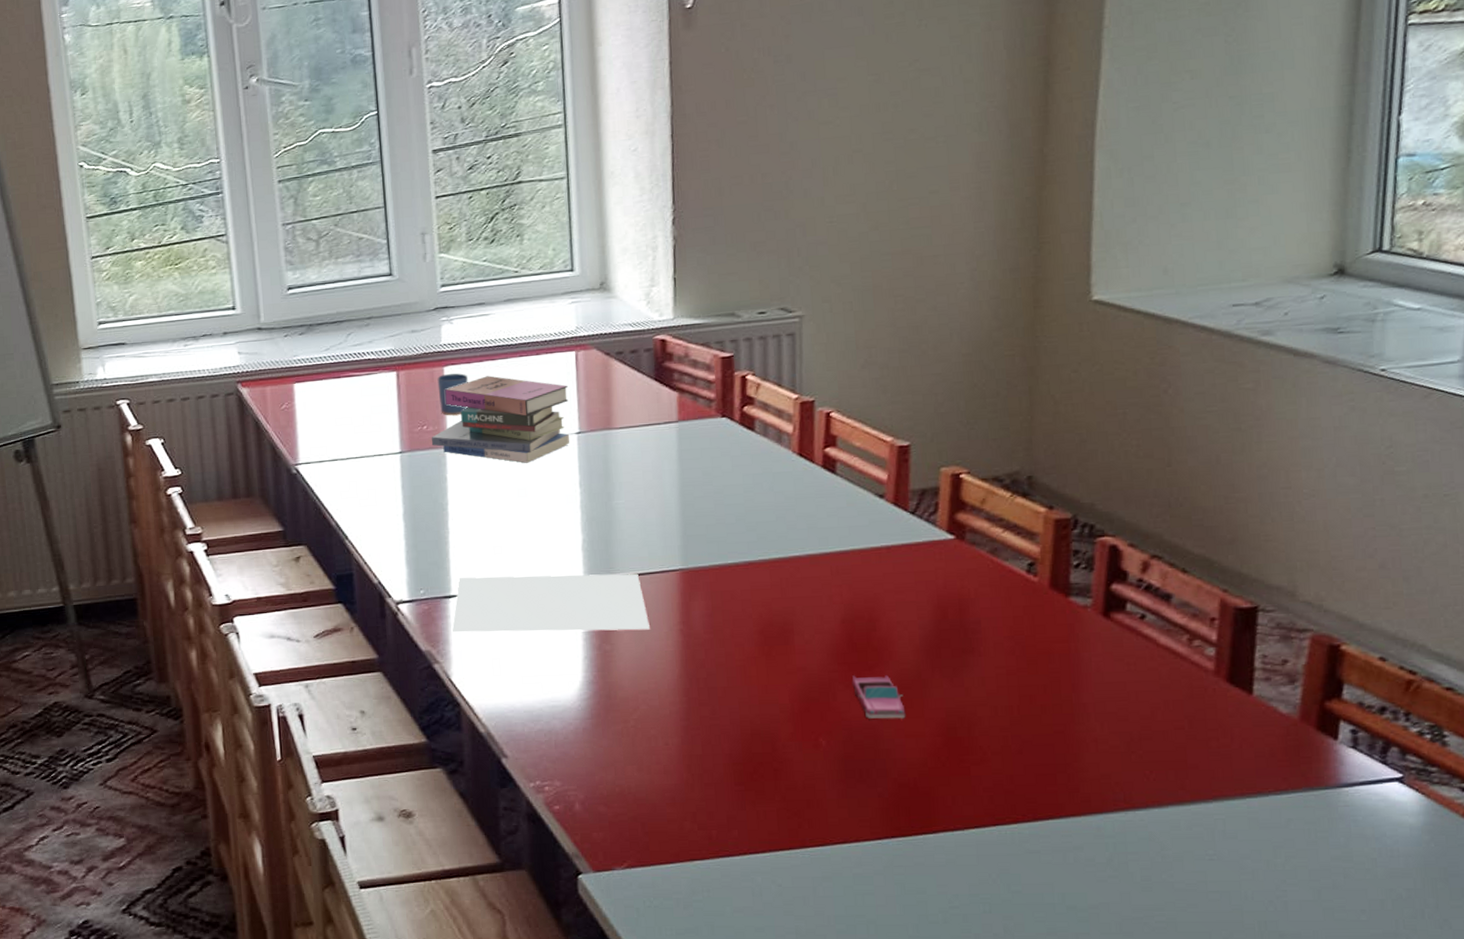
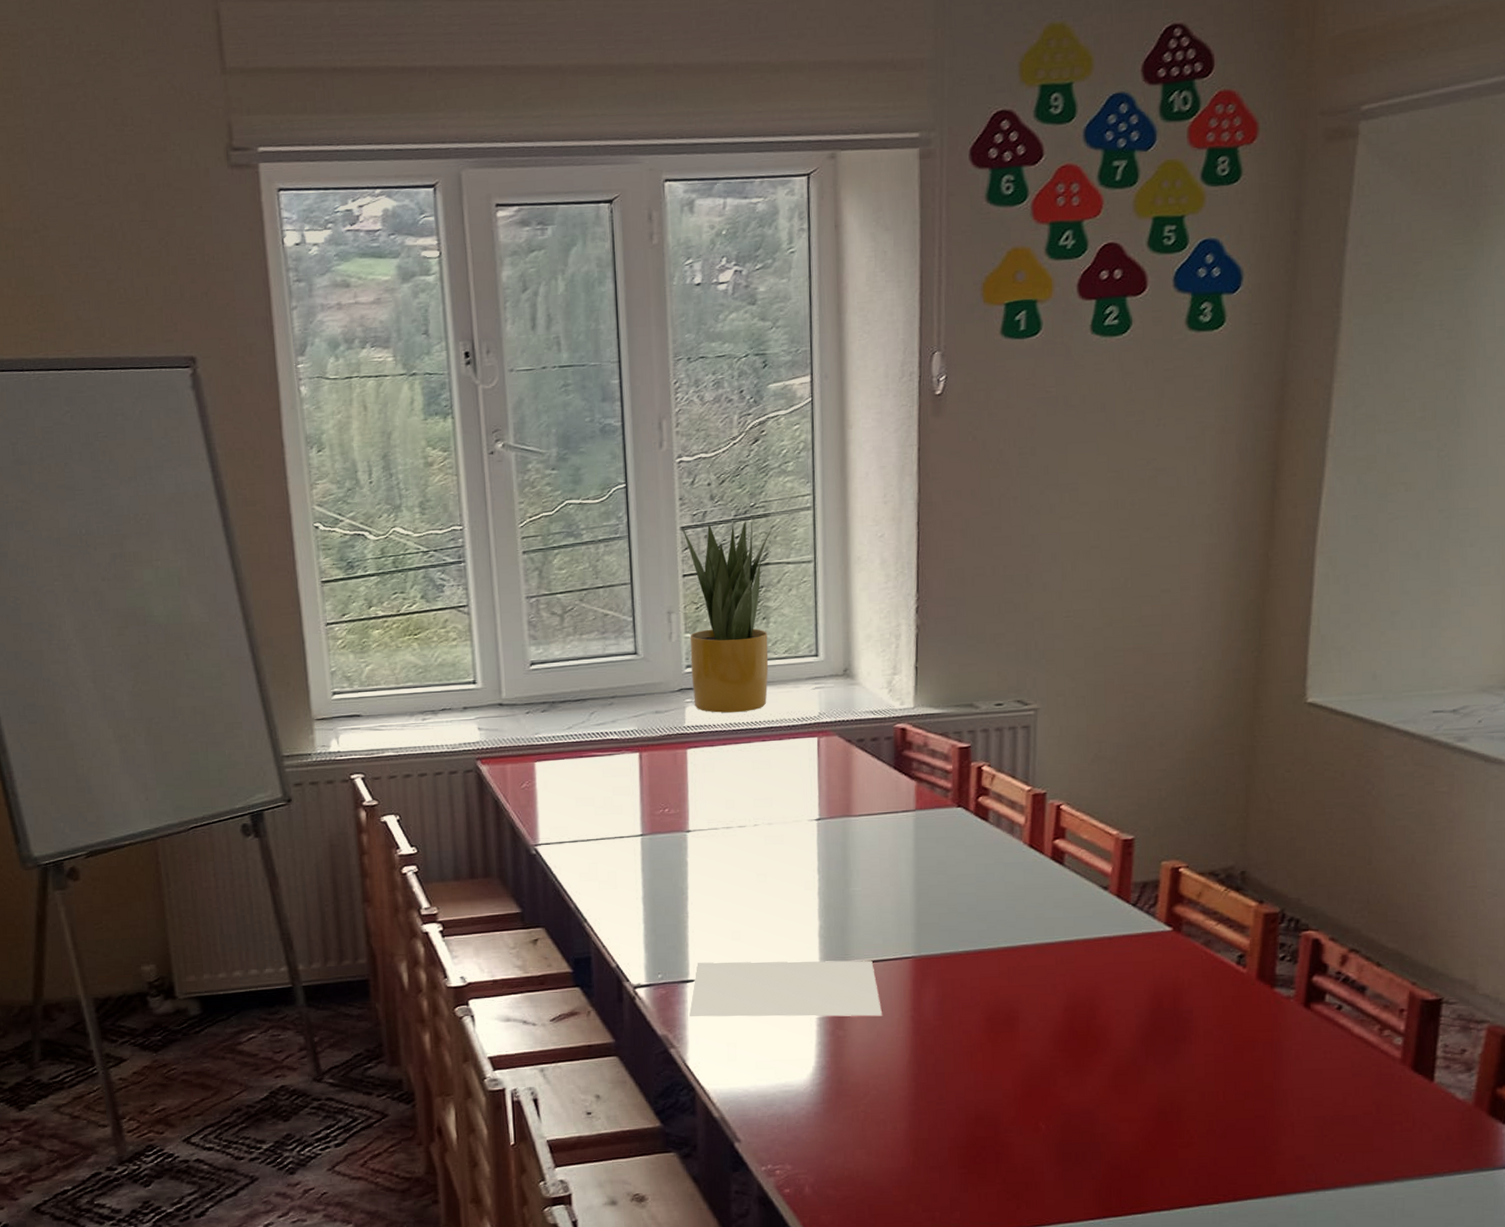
books: present [431,376,570,463] -> none [672,759,810,849]
planter: none [434,142,525,330] -> present [682,522,774,713]
mug: present [437,373,468,415] -> none [680,756,711,798]
toy car: present [851,675,906,720] -> none [1071,1062,1121,1105]

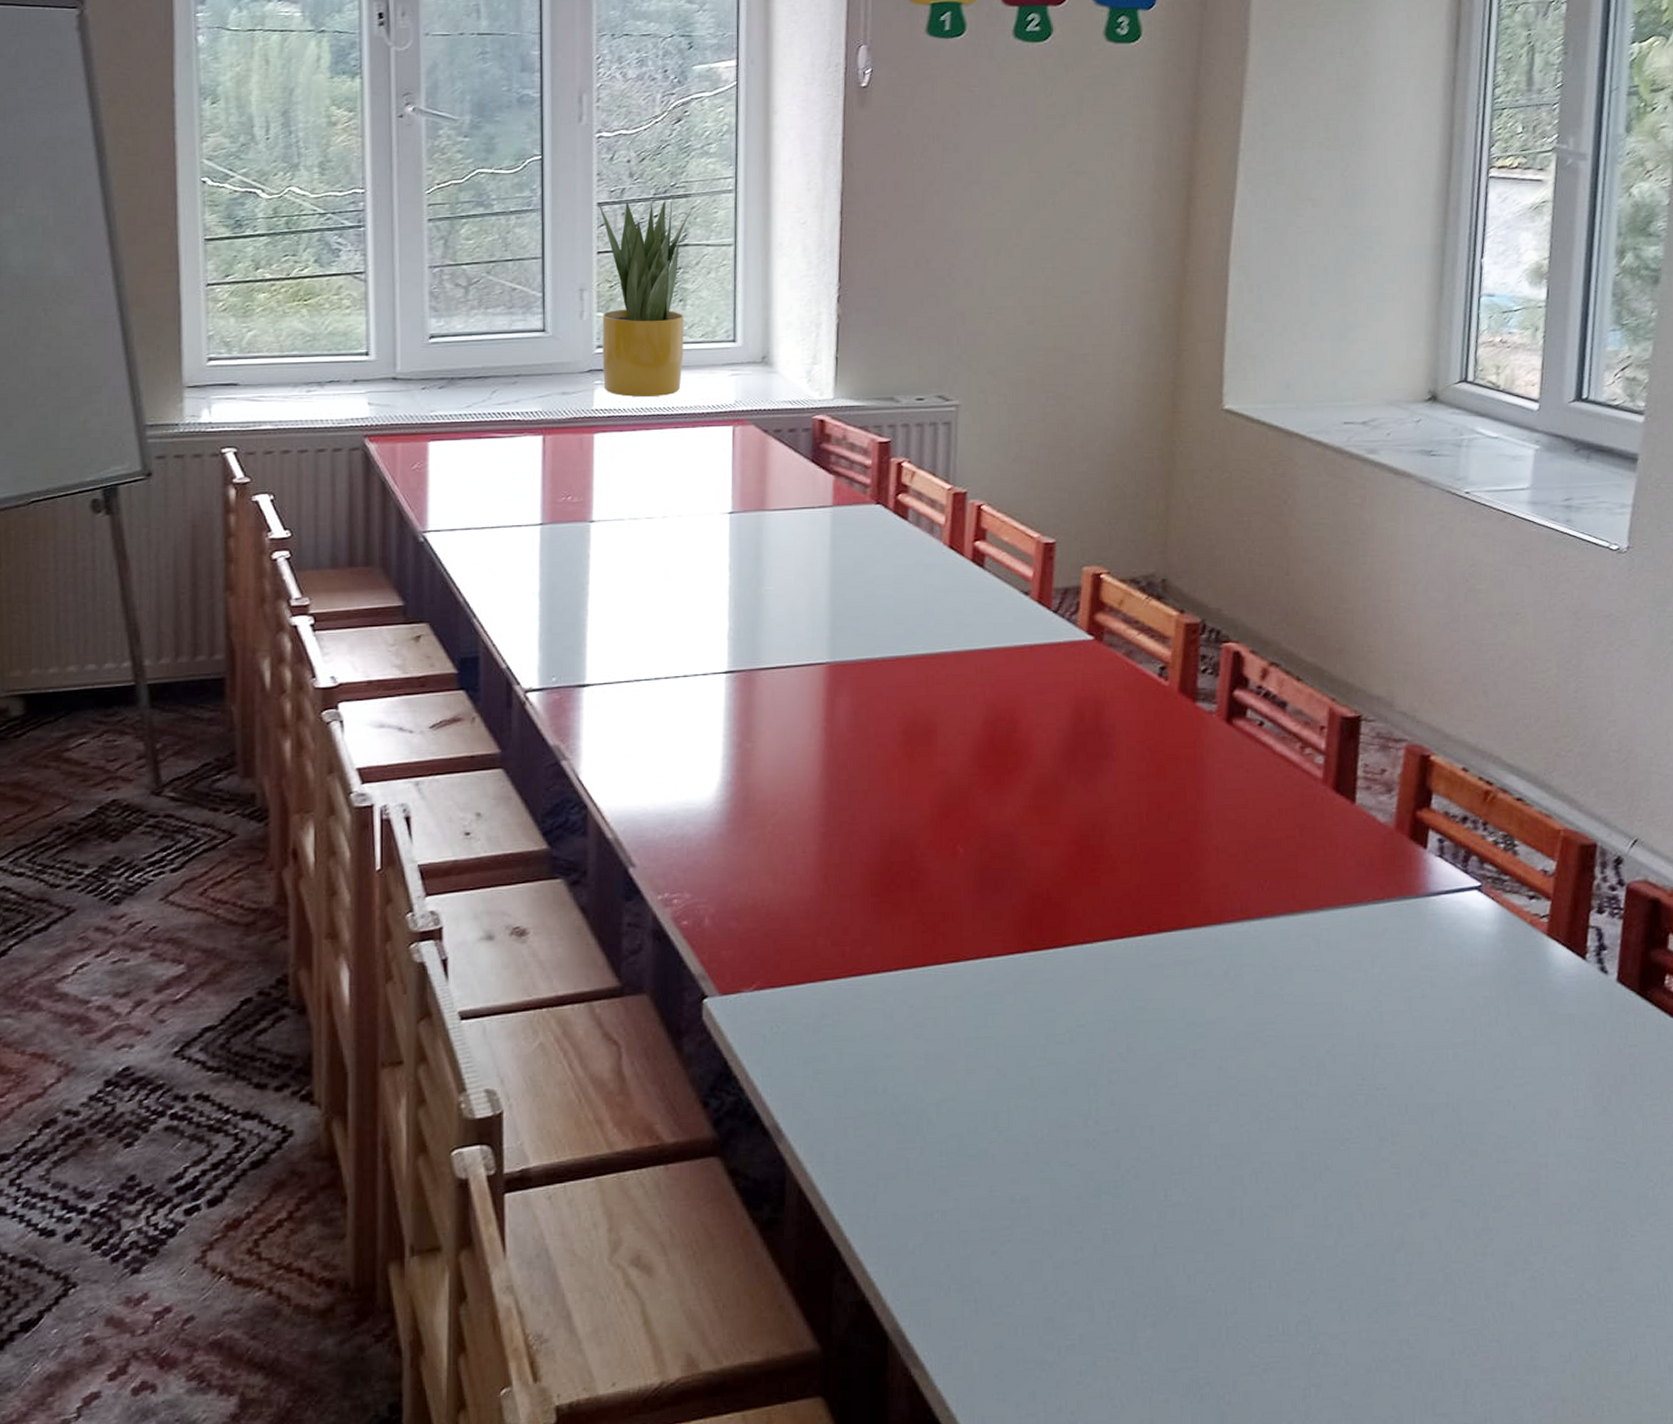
paper sheet: present [688,960,882,1018] -> none [583,664,793,727]

